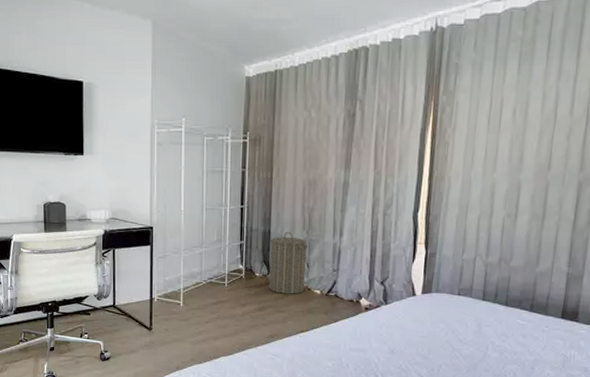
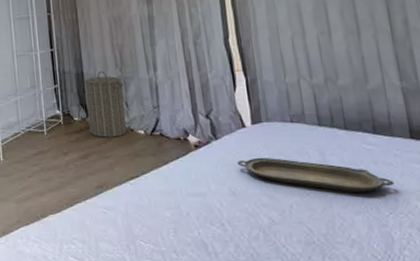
serving tray: none [400,323,535,360] -> present [237,157,394,193]

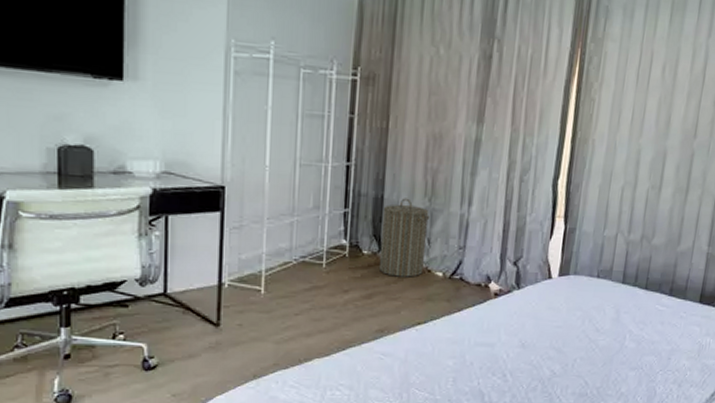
serving tray: present [237,157,394,193] -> none [533,310,673,351]

